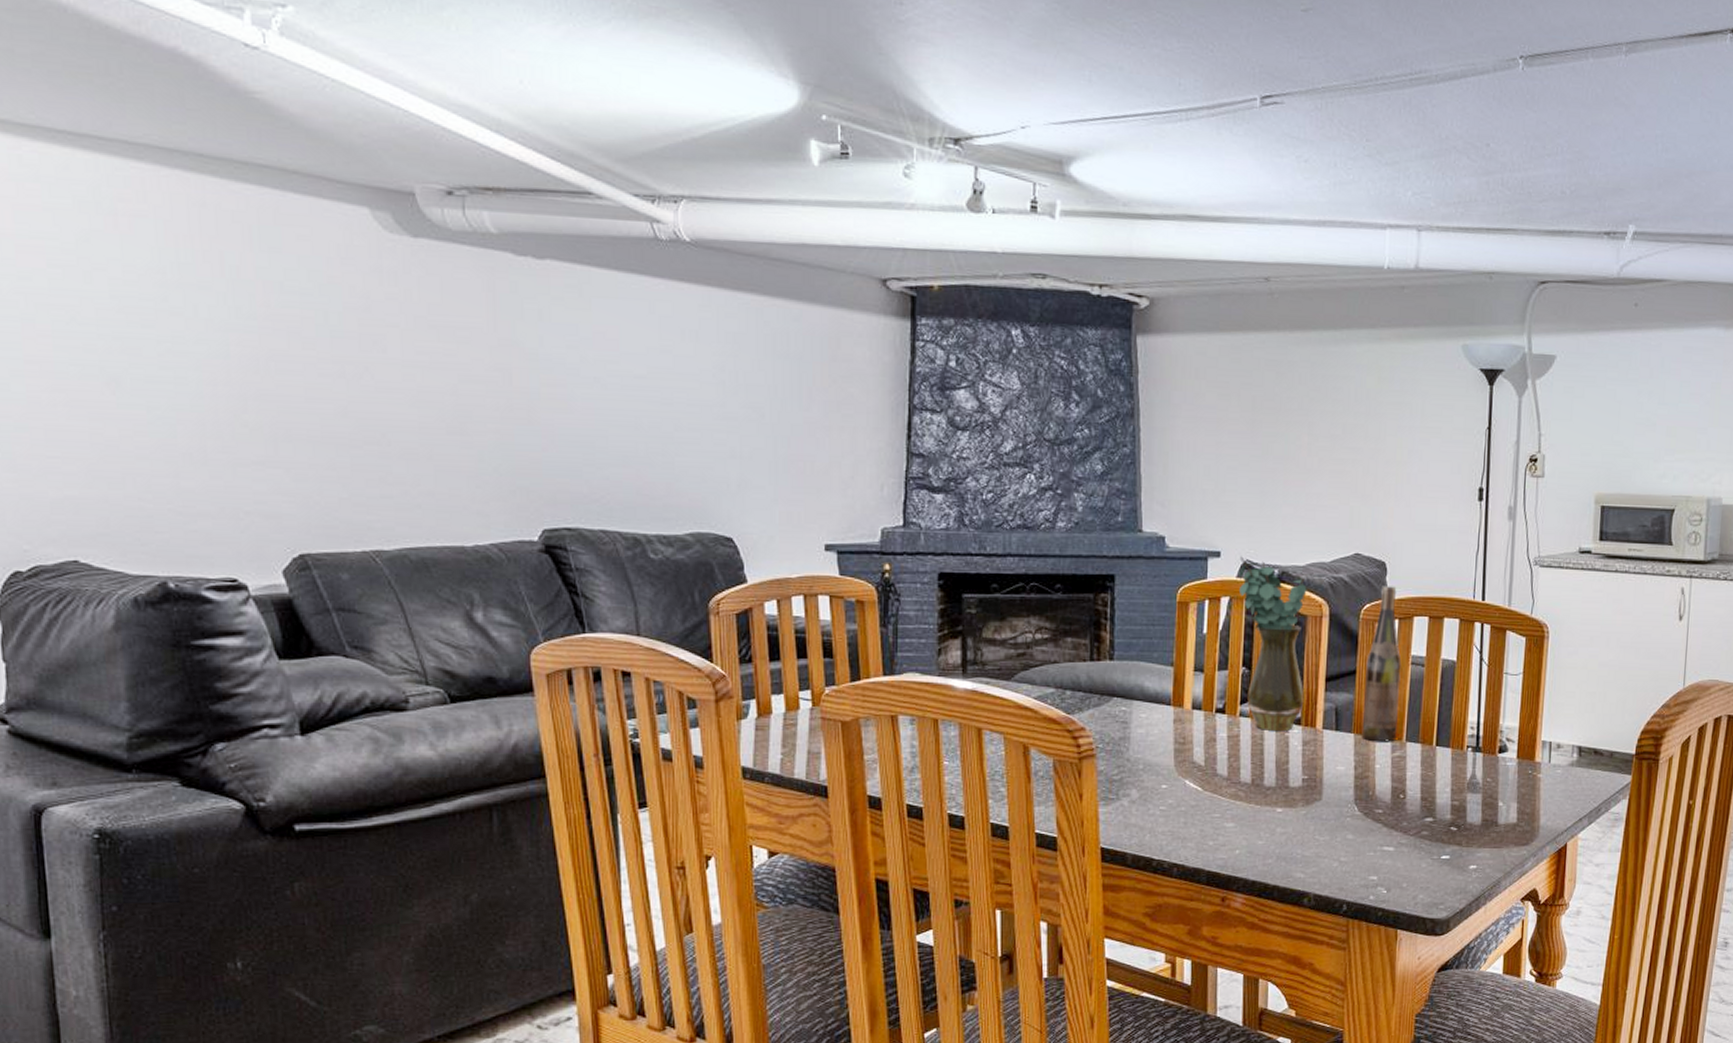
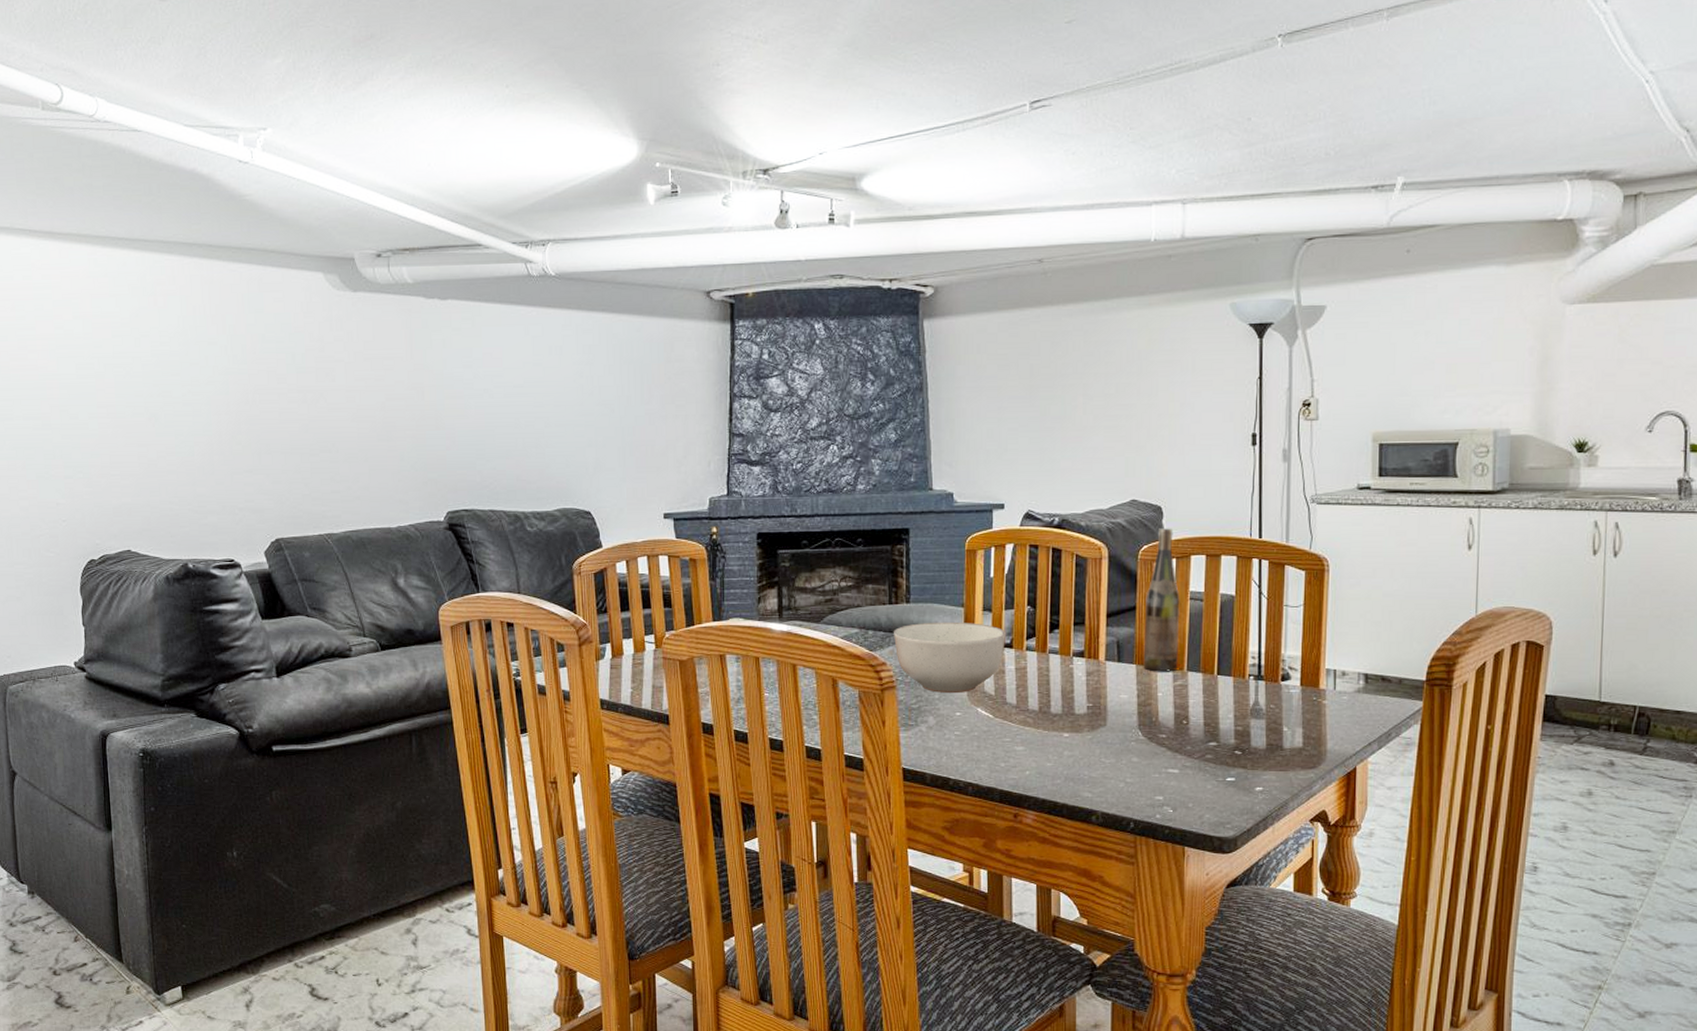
bowl: none [1093,682,1219,764] -> present [893,621,1007,694]
vase: present [1238,556,1307,731] -> none [1022,507,1087,663]

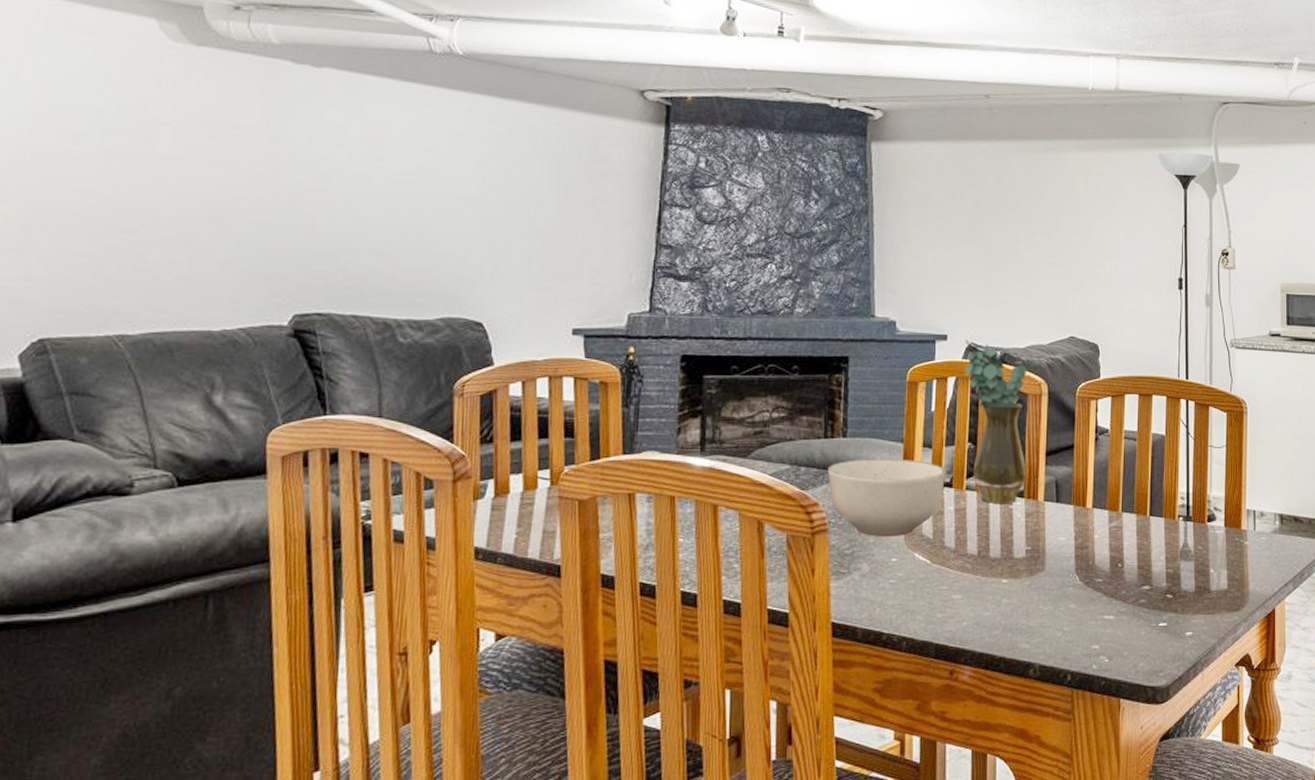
vase: none [1022,507,1087,663] -> present [964,339,1027,503]
wine bottle: present [1143,528,1180,672] -> none [1080,366,1115,513]

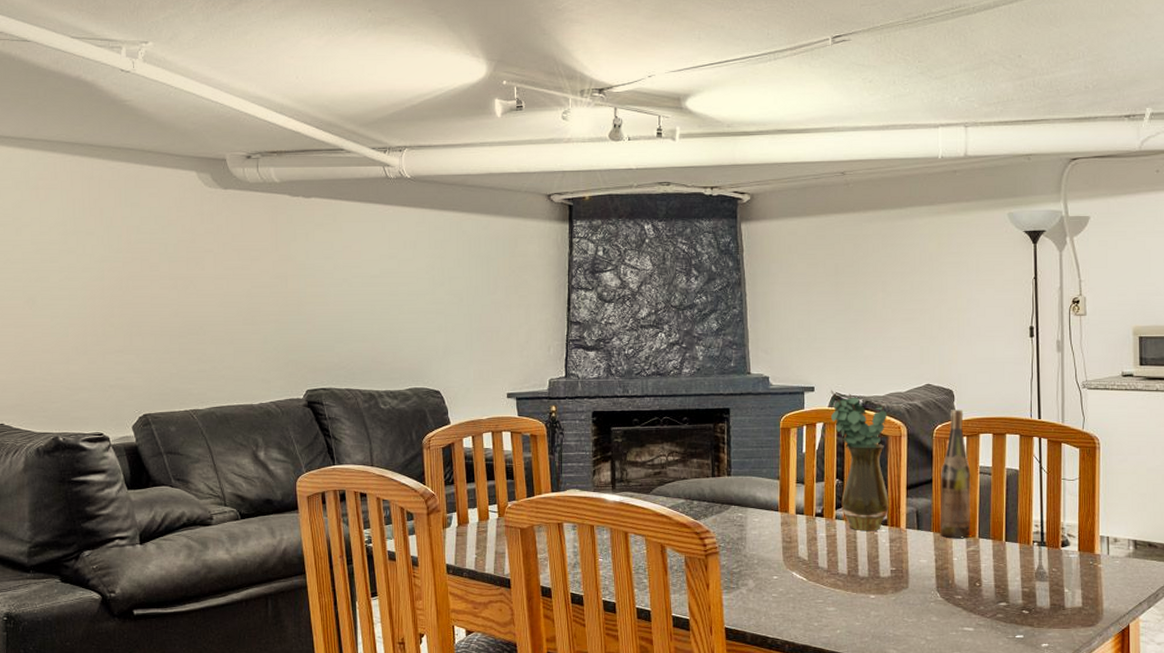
bowl: present [827,458,947,537] -> none [715,493,818,559]
wine bottle: none [1080,366,1115,513] -> present [940,410,971,539]

